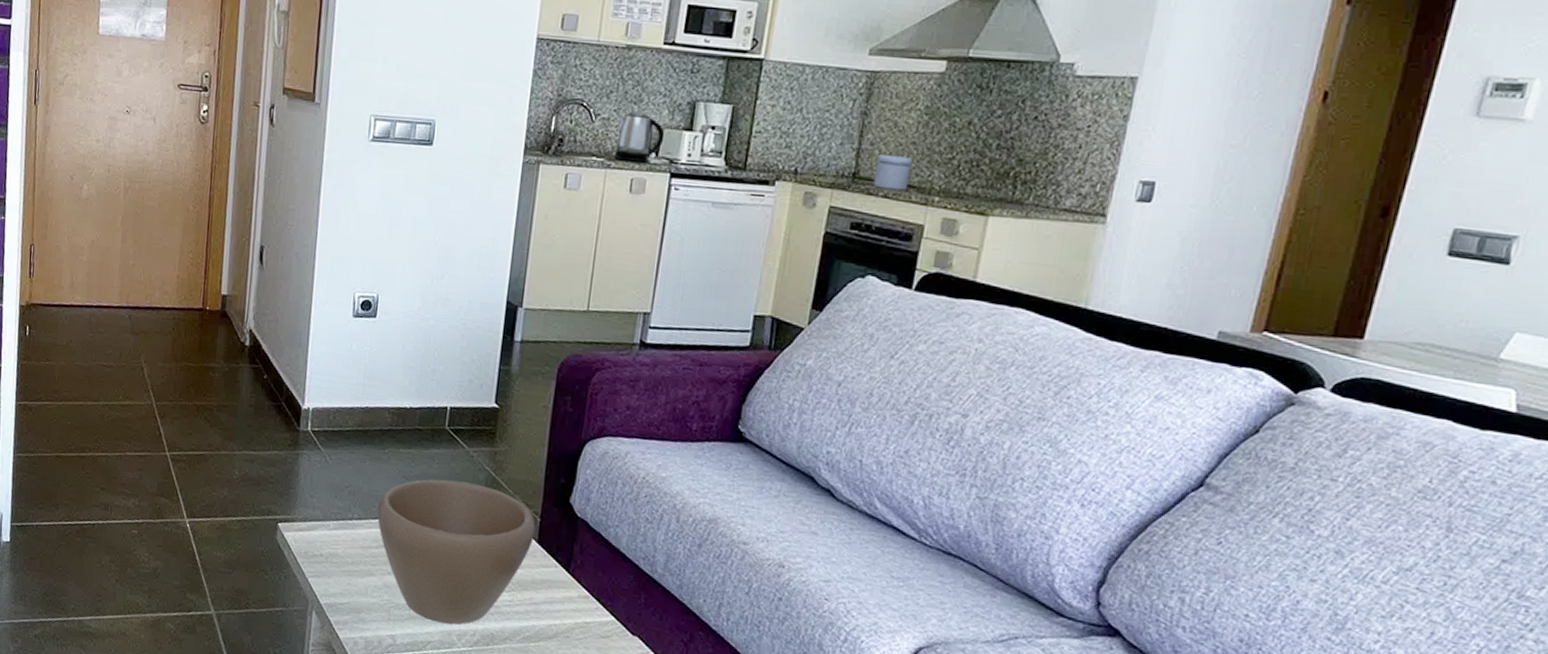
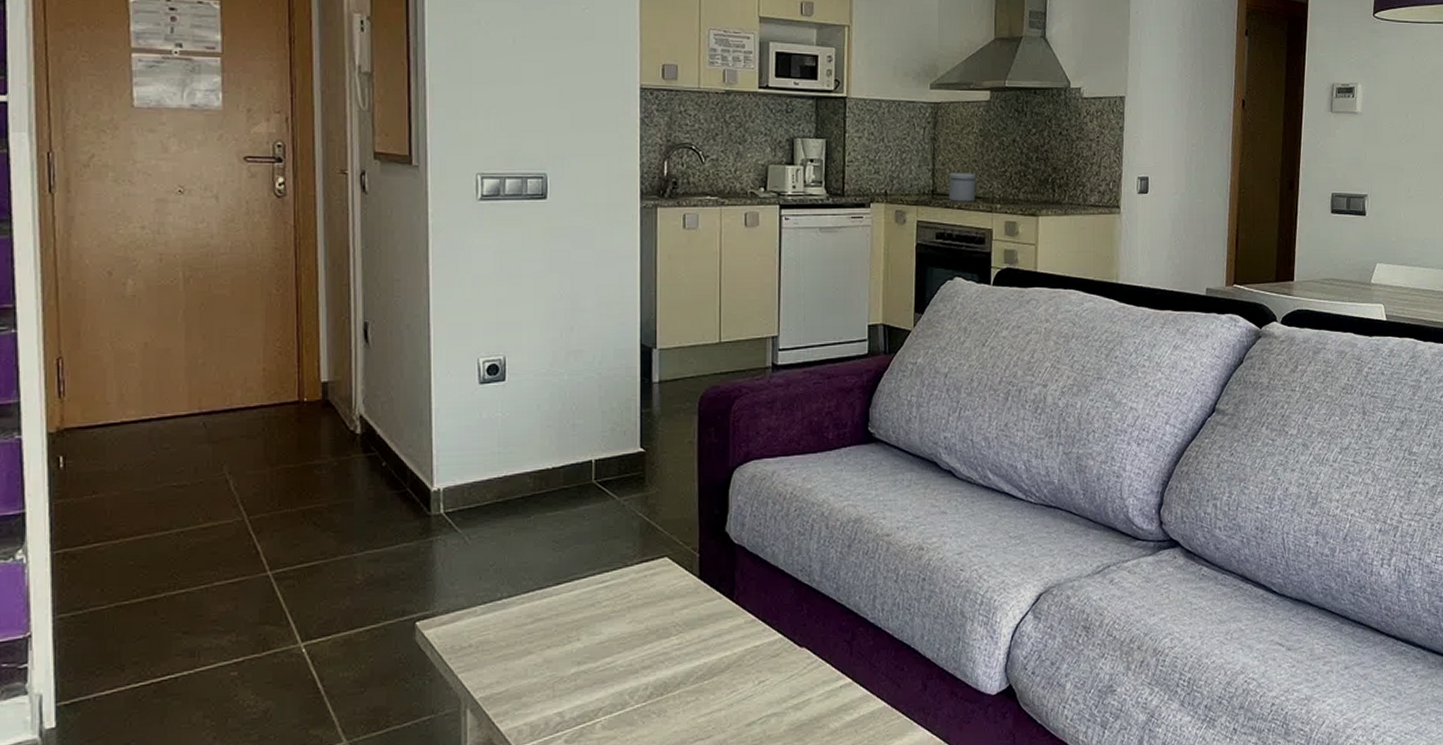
bowl: present [377,479,536,624] -> none [529,532,696,685]
kettle: present [615,112,665,164] -> none [726,152,770,199]

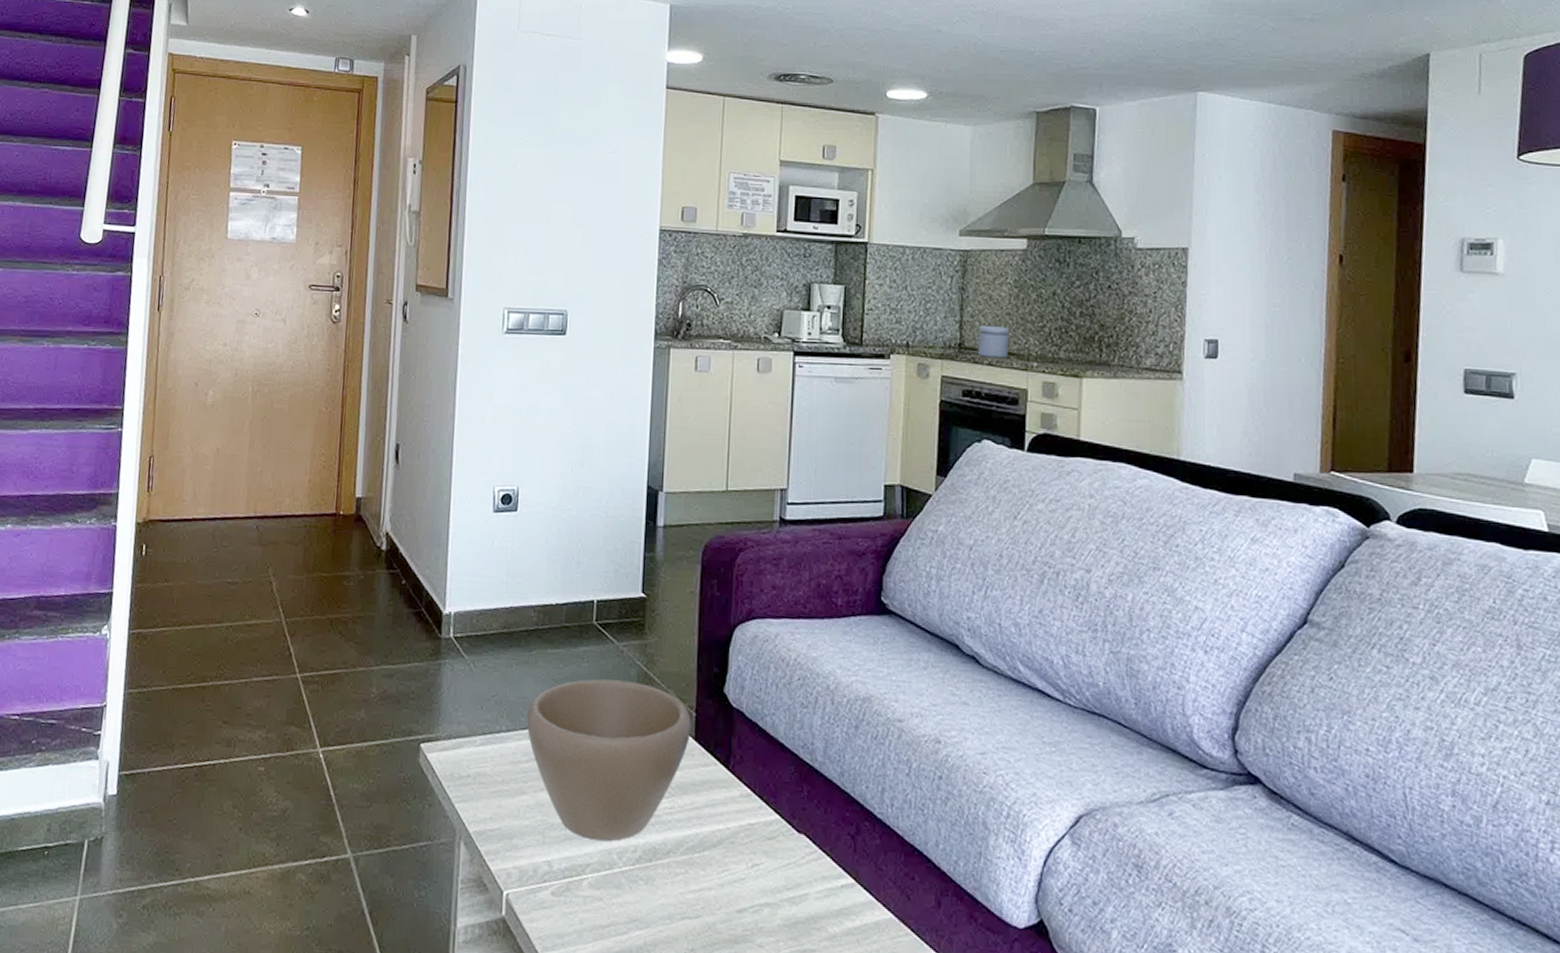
bowl: none [529,532,696,685] -> present [526,679,692,841]

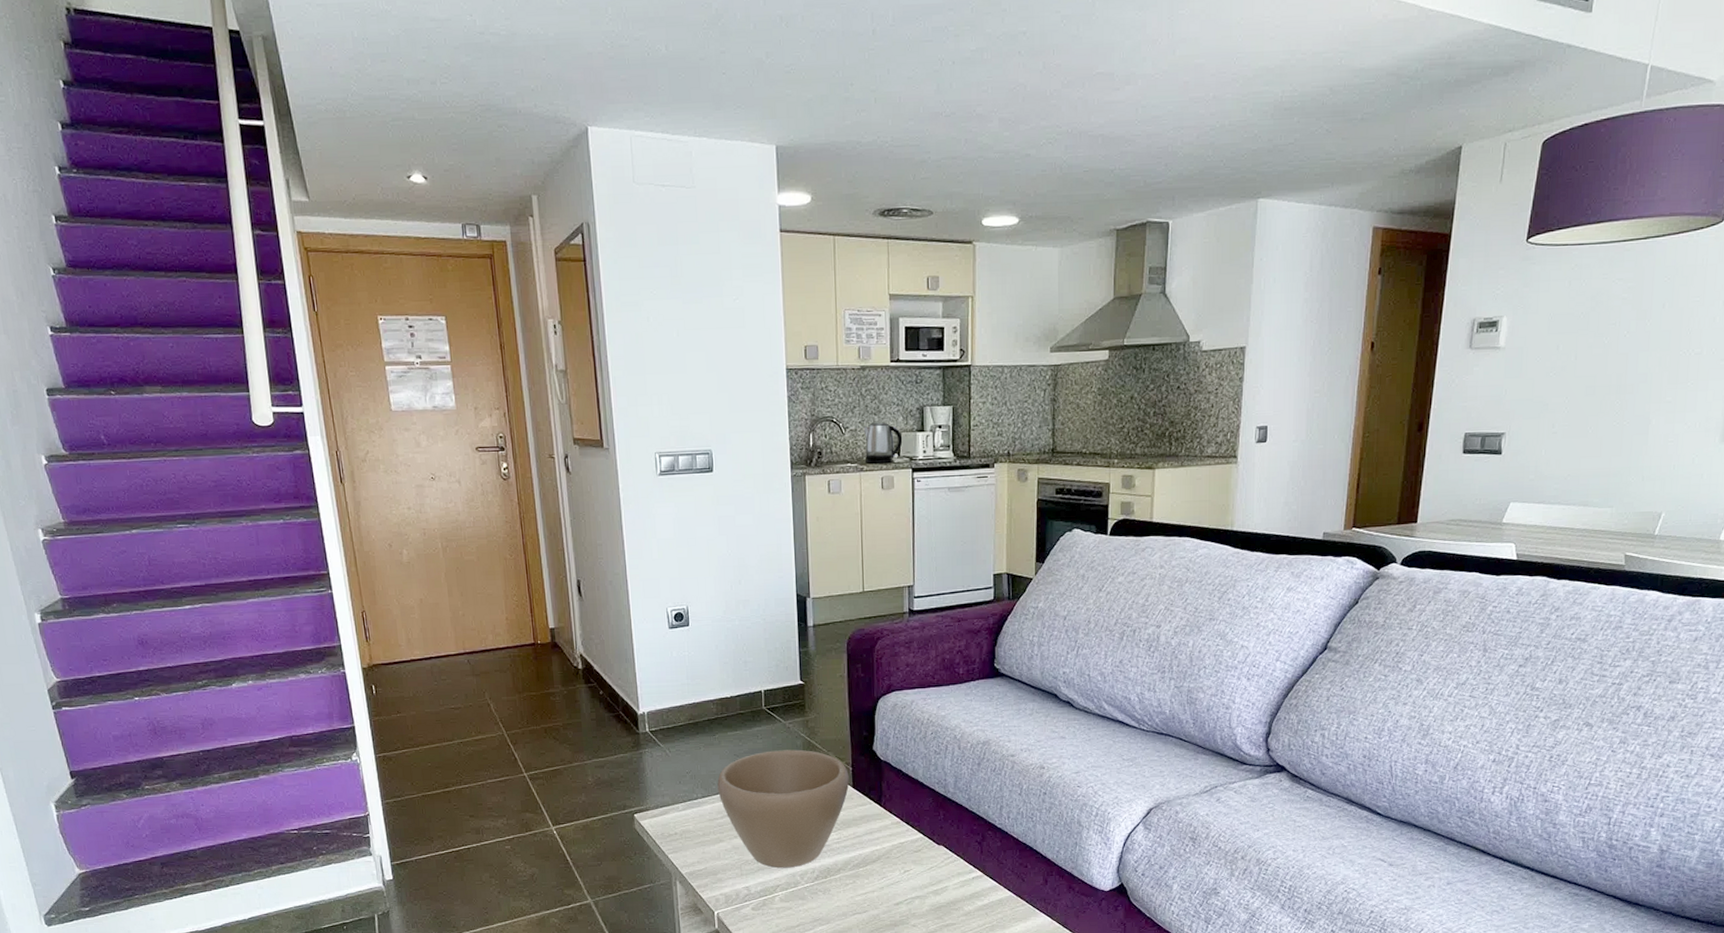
kettle: none [741,296,785,344] -> present [863,422,903,465]
jar: present [977,326,1009,359] -> none [1067,431,1094,459]

